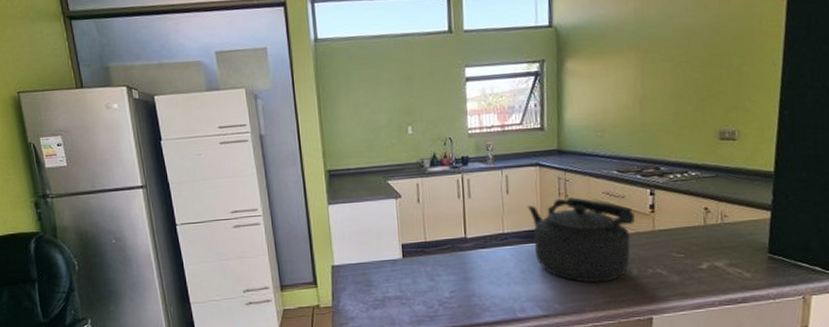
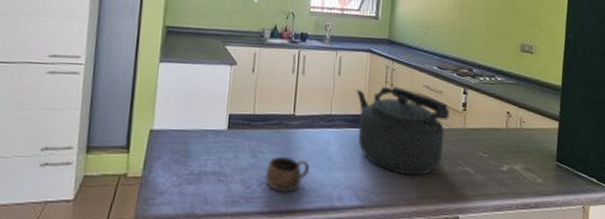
cup: none [445,277,489,310] -> present [264,157,310,194]

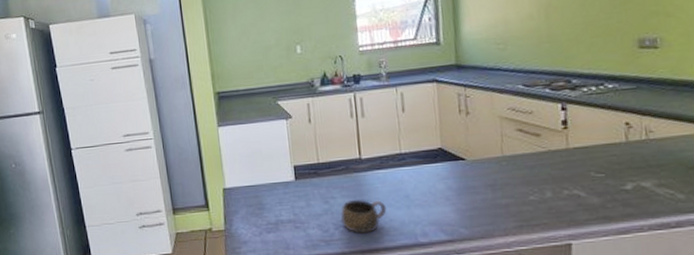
kettle: present [356,86,449,176] -> none [425,114,545,206]

